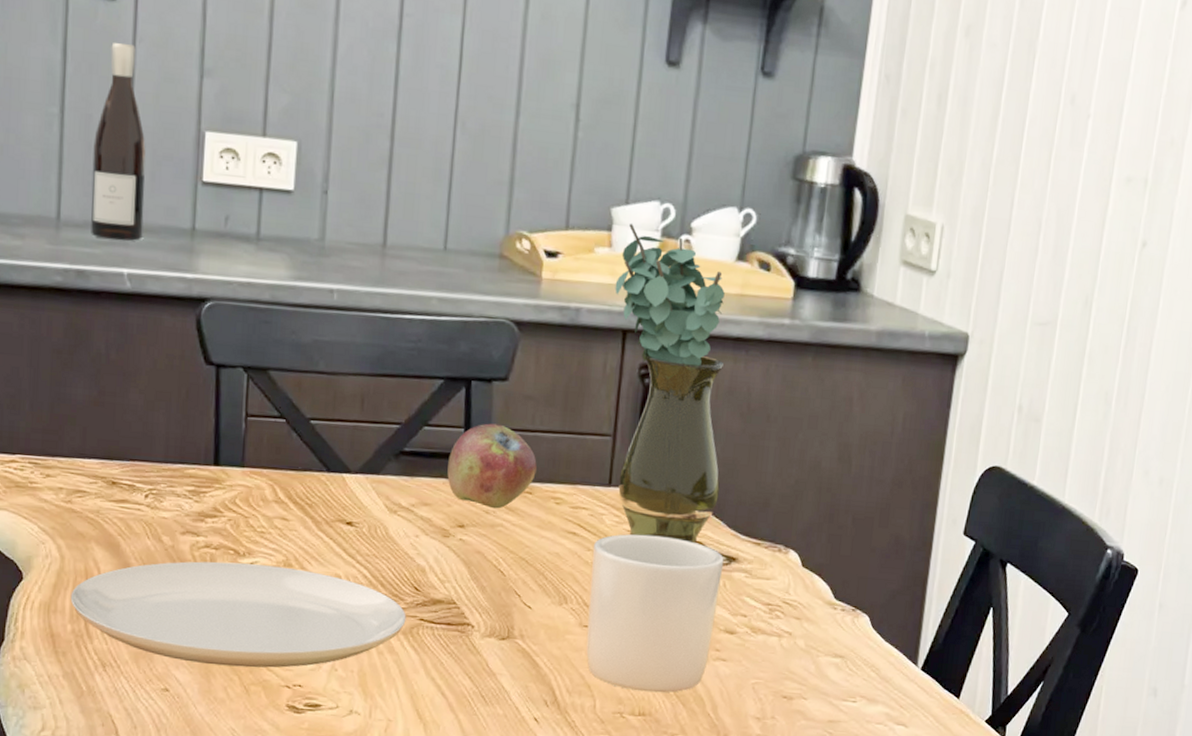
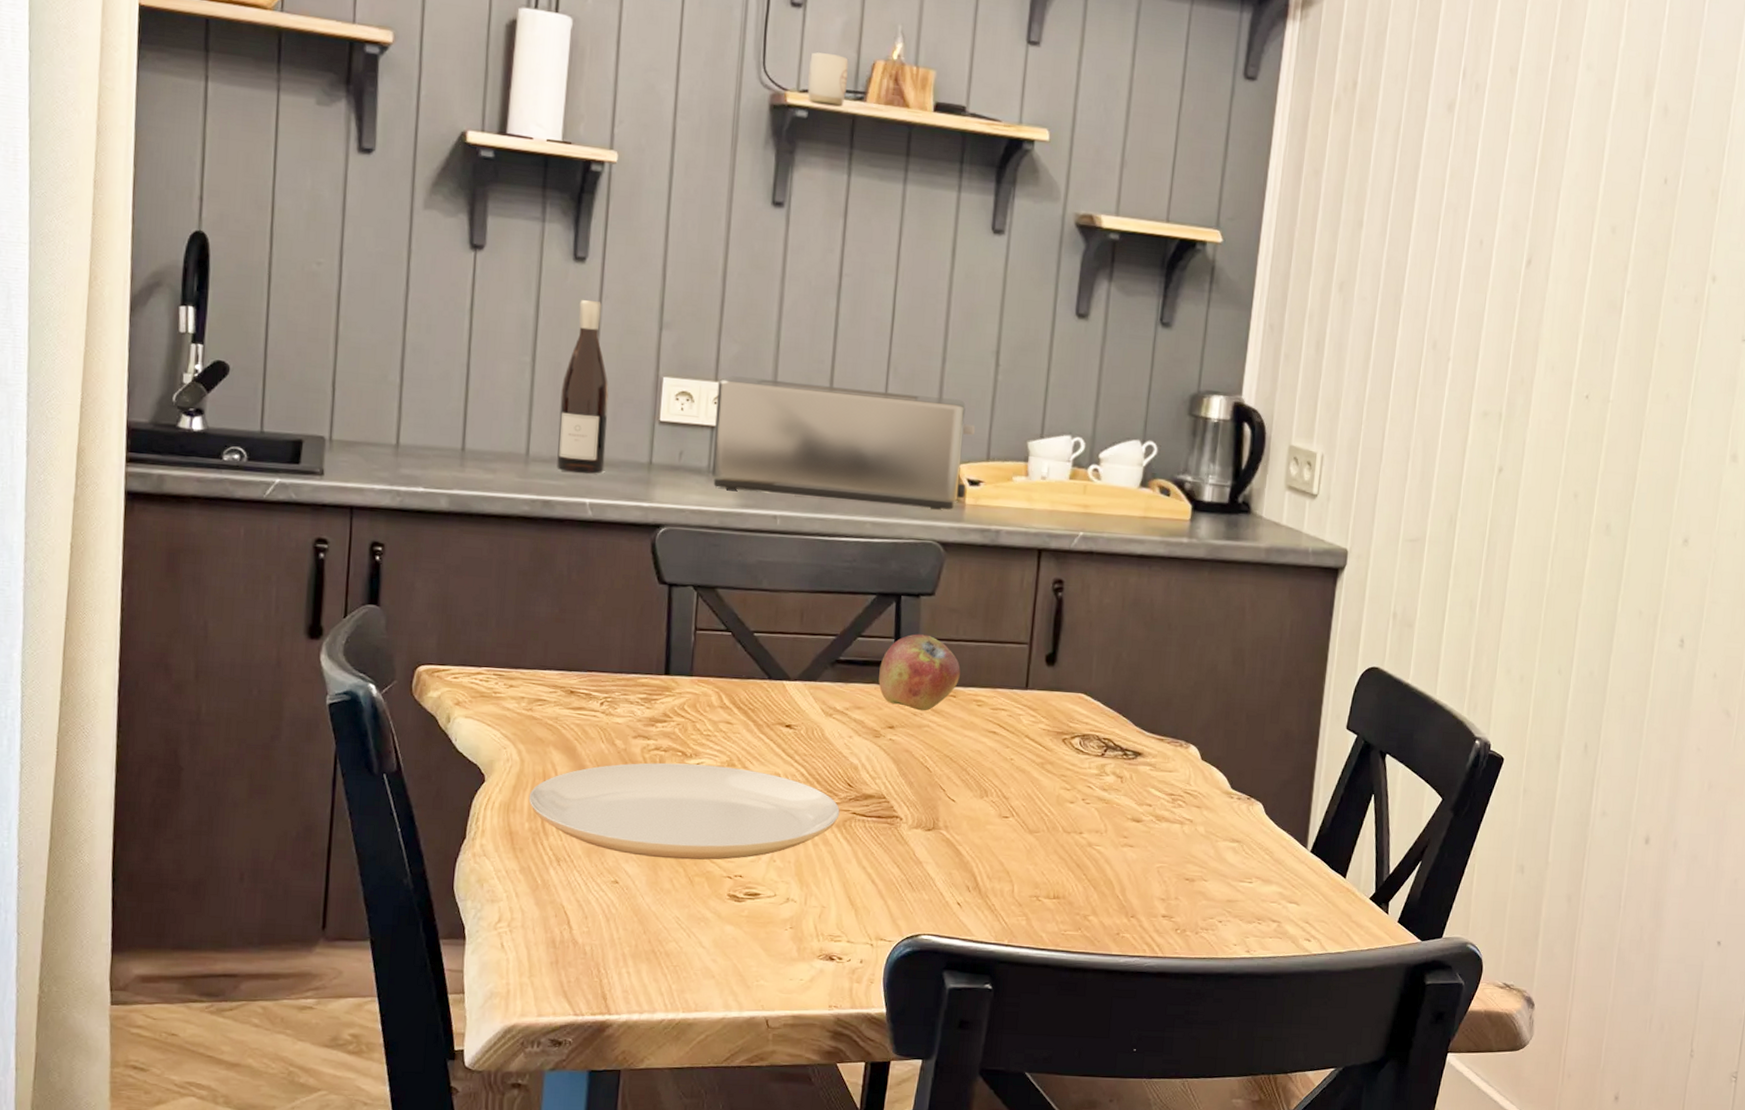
toaster: none [261,130,552,285] -> present [711,376,975,510]
mug: present [585,534,724,693] -> none [1005,732,1131,878]
vase: present [615,223,725,544] -> none [1031,454,1130,740]

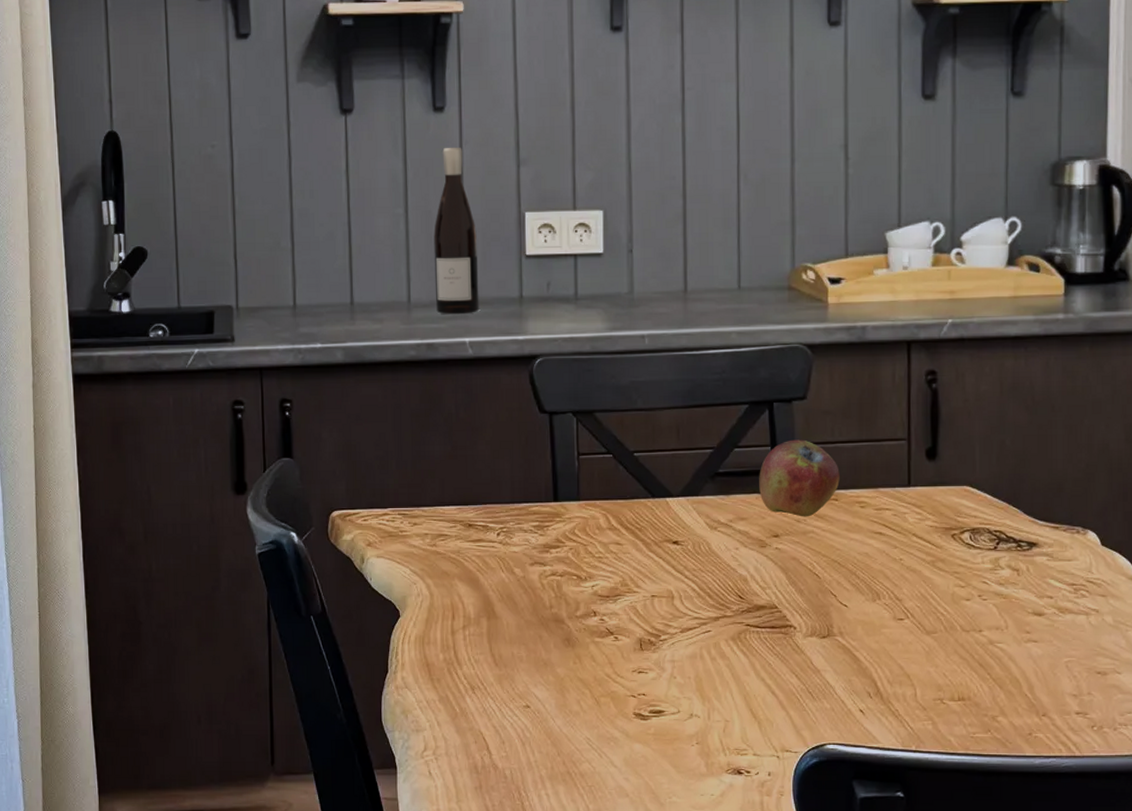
plate: present [528,762,840,860] -> none [440,587,734,681]
toaster: present [711,376,975,510] -> none [576,198,830,315]

